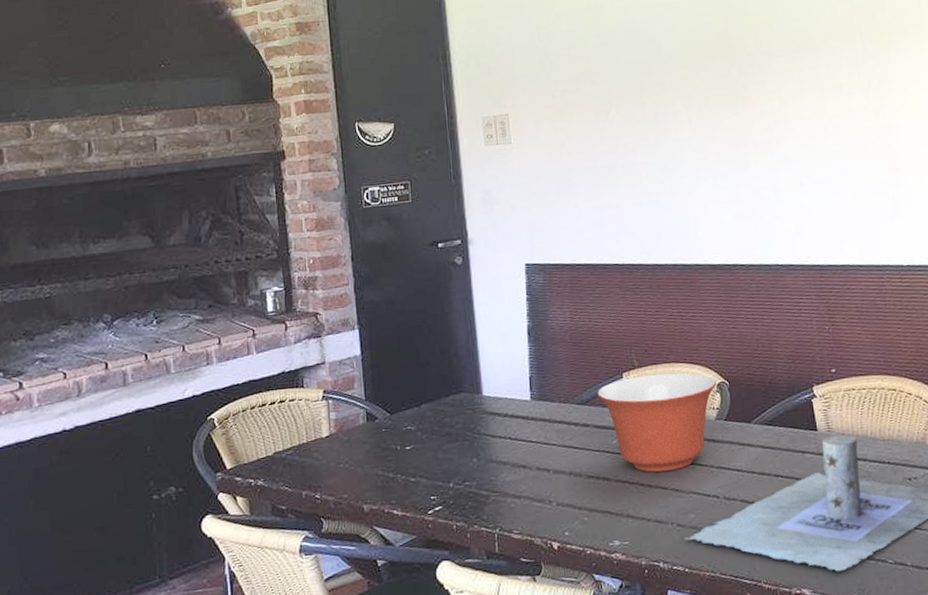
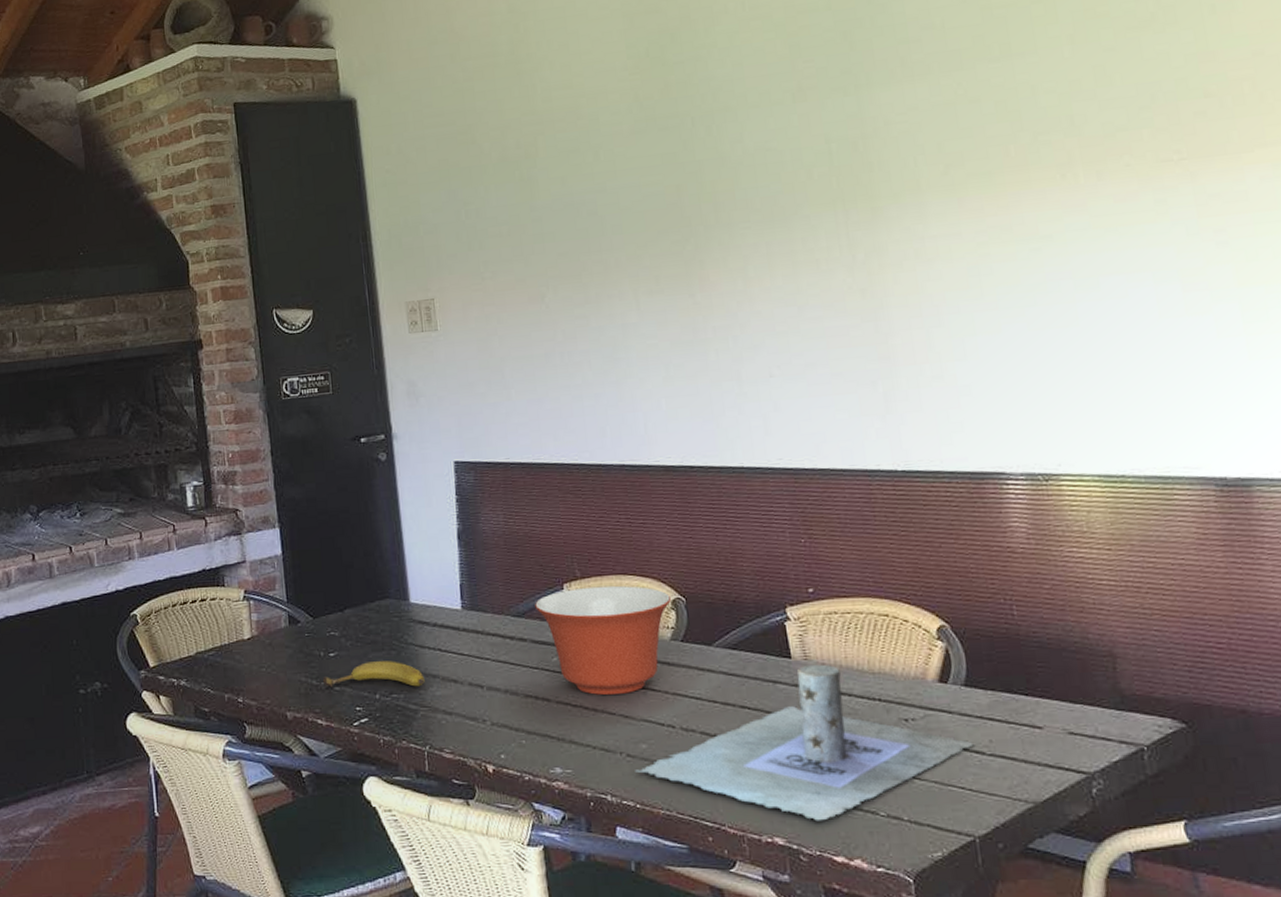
fruit: none [398,451,496,479] -> present [322,661,425,688]

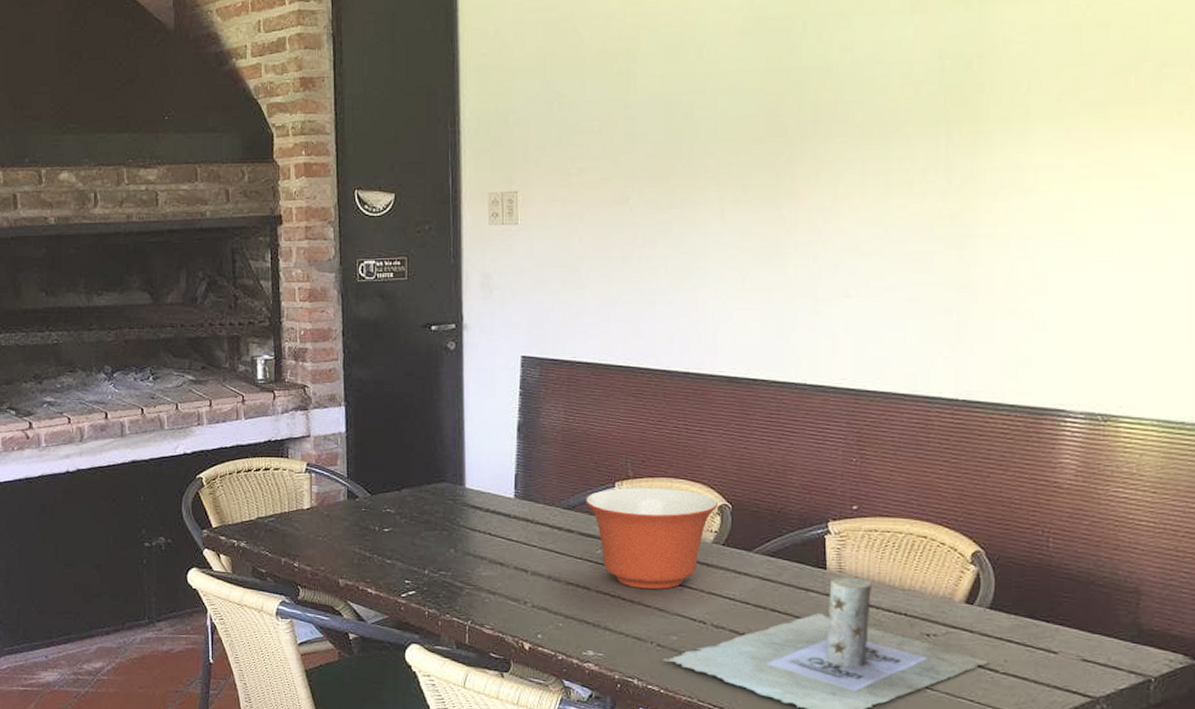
fruit: present [322,661,425,688] -> none [375,539,473,566]

